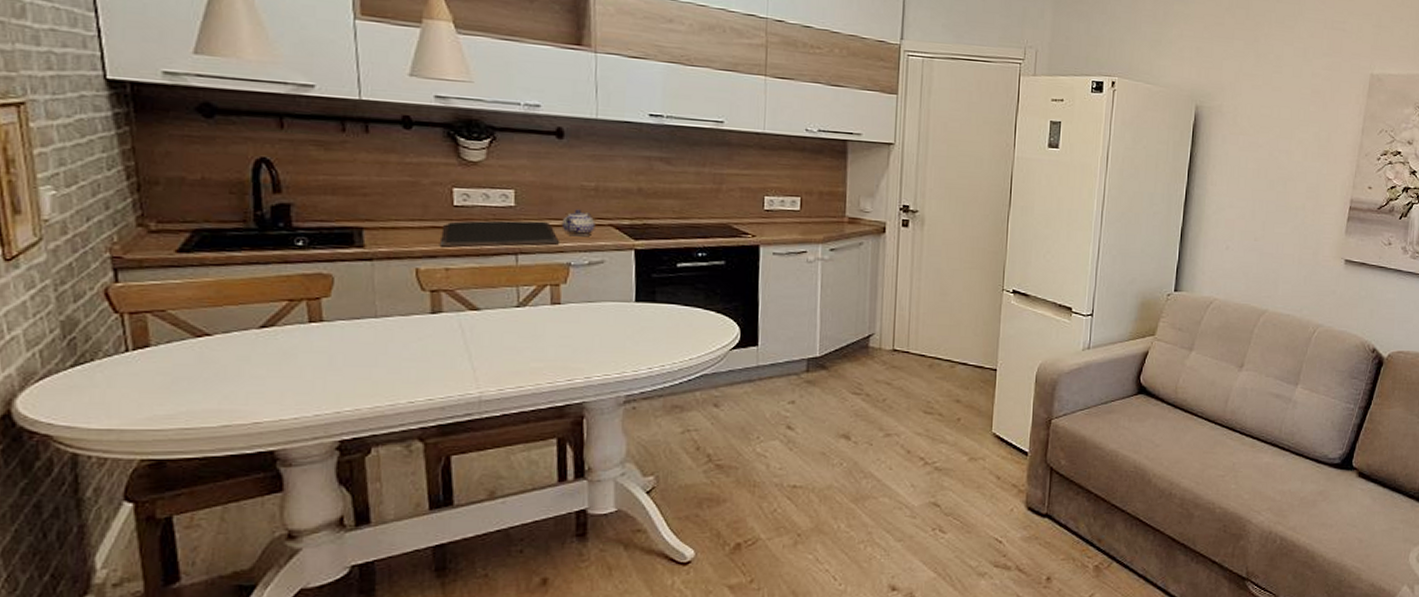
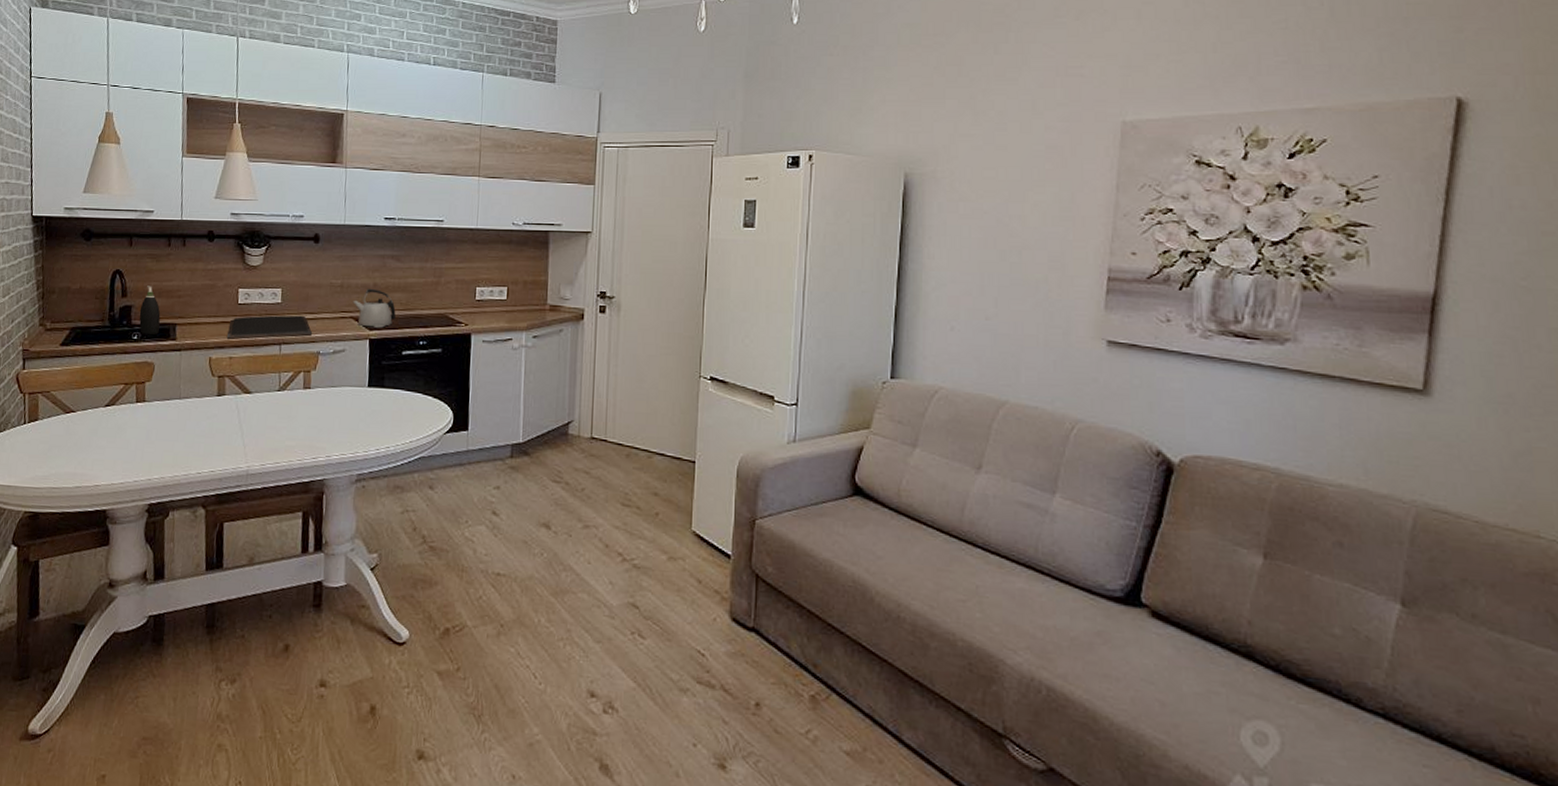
soap dispenser: none [303,180,338,242] -> present [139,286,161,336]
teapot: present [561,209,596,237] -> none [314,304,340,328]
kettle: none [611,193,667,238] -> present [352,288,396,328]

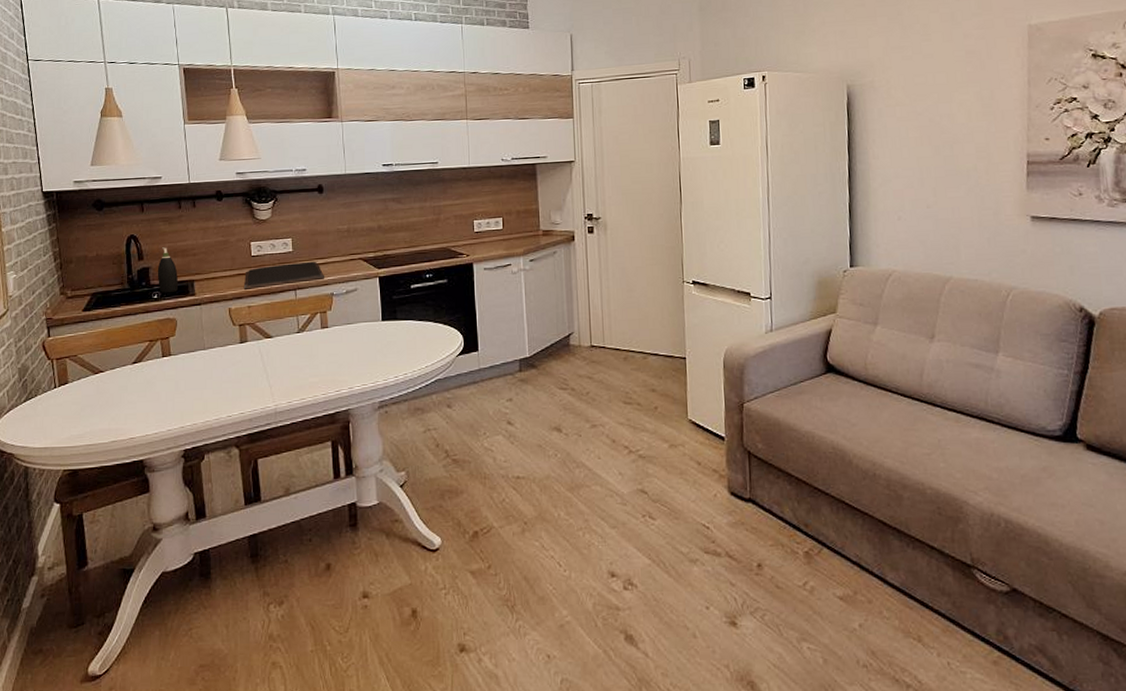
kettle: present [352,288,396,328] -> none [360,230,401,266]

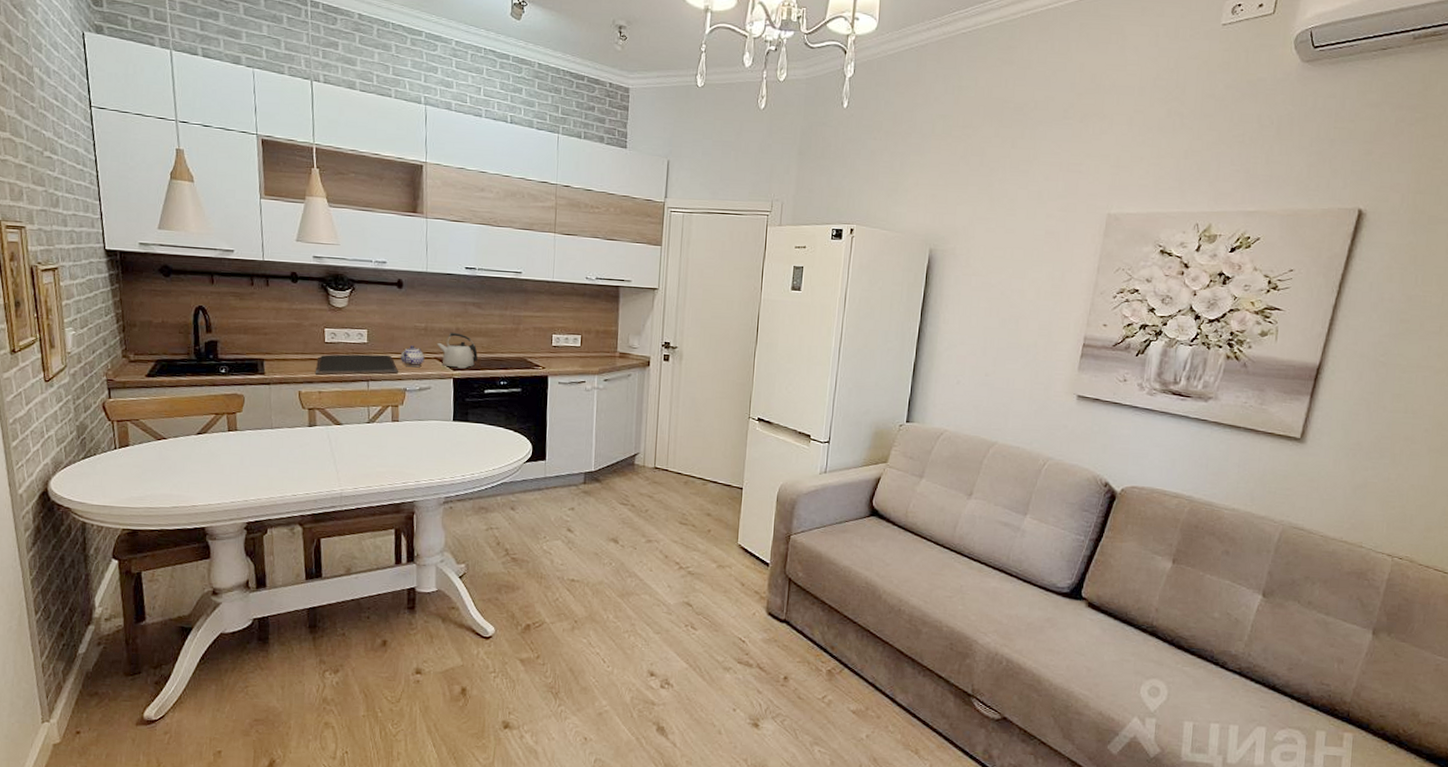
soap dispenser: present [157,247,179,294] -> none [225,322,248,370]
teapot: none [325,248,349,271] -> present [400,345,425,368]
kettle: none [360,230,401,266] -> present [436,332,478,369]

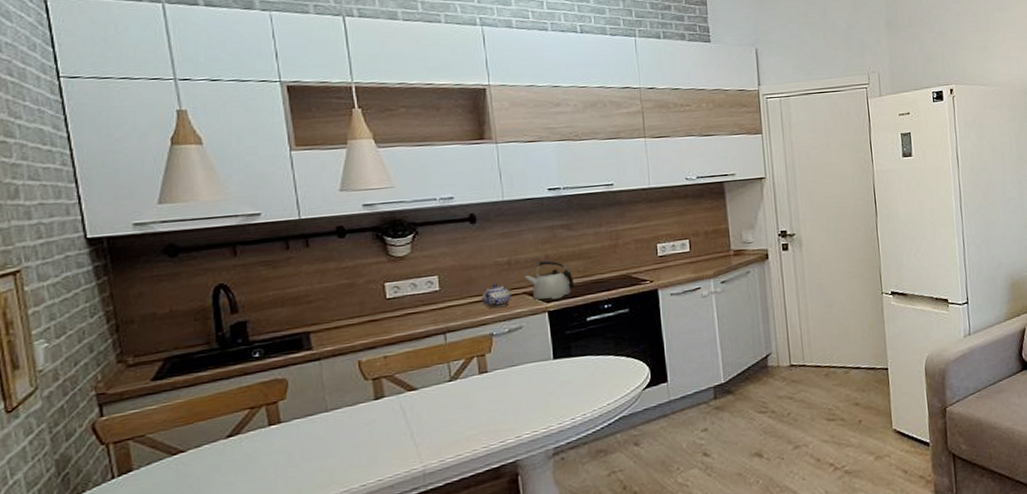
cutting board: present [315,354,398,376] -> none [377,299,481,339]

